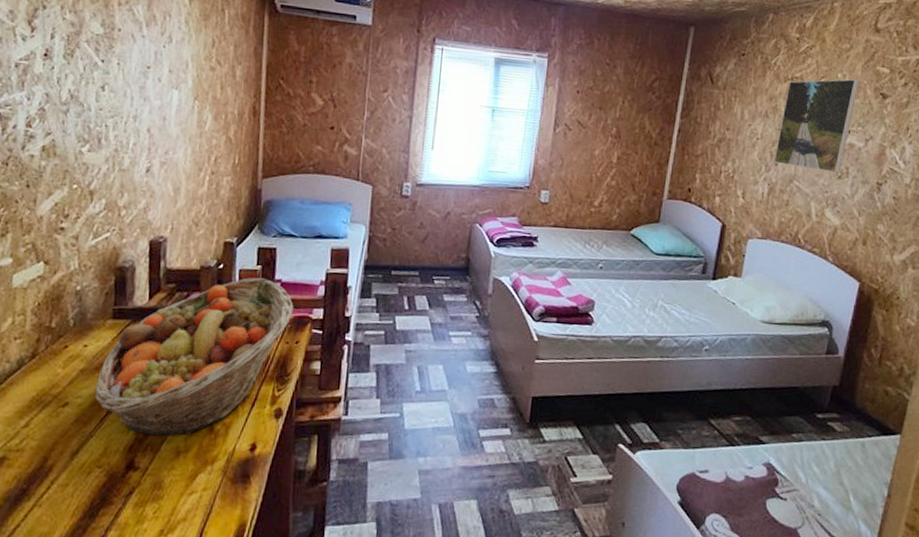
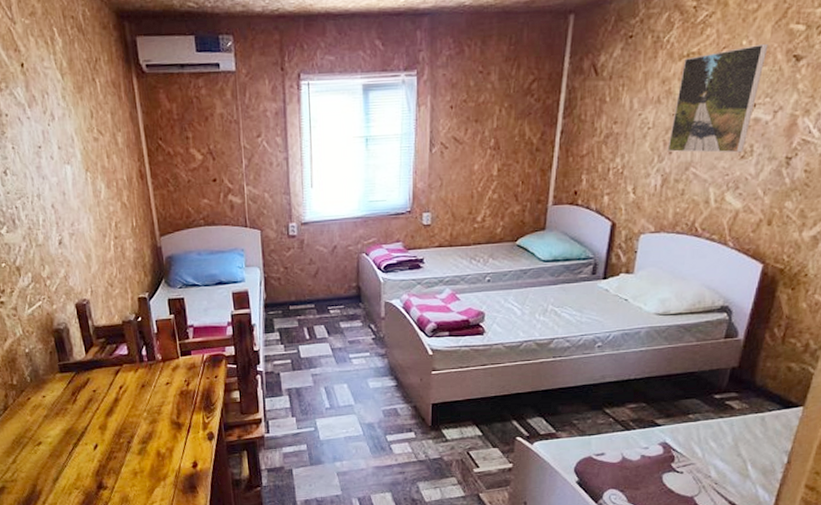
fruit basket: present [94,277,294,436] -> none [59,326,208,462]

